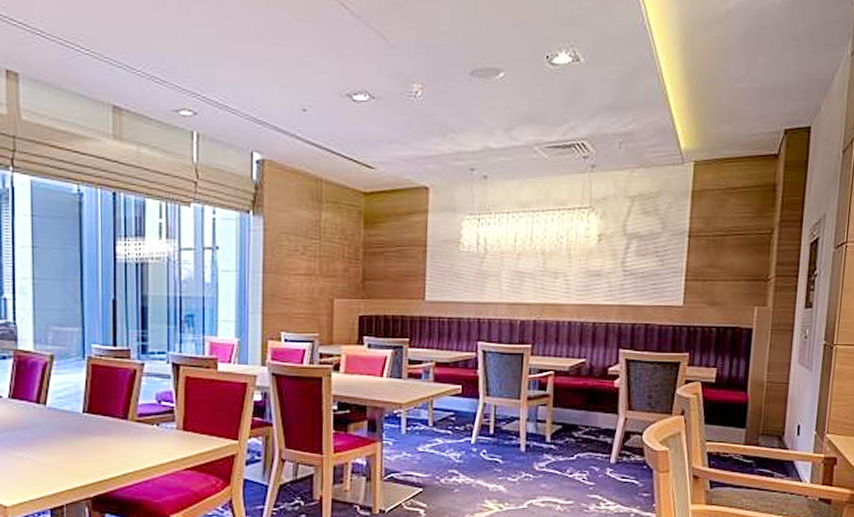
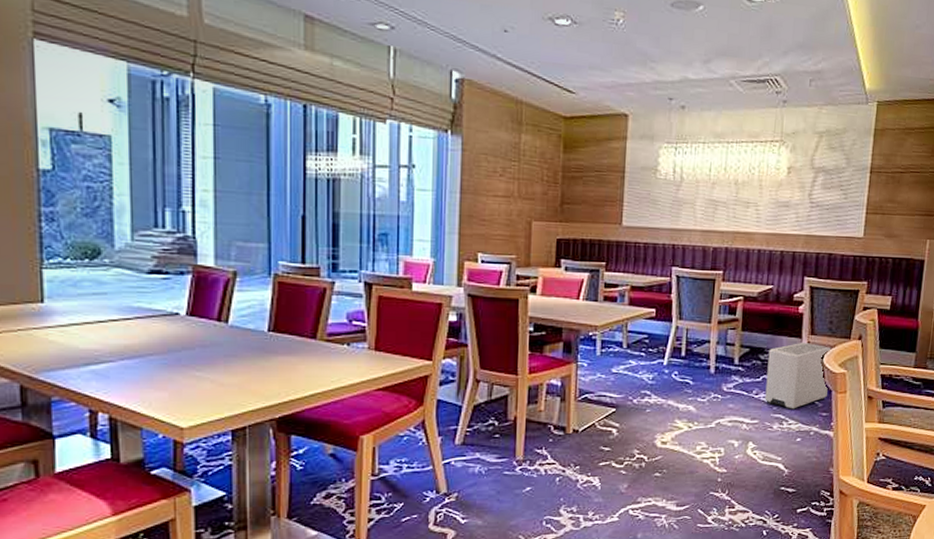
air purifier: none [580,418,651,491] -> present [765,342,832,411]

